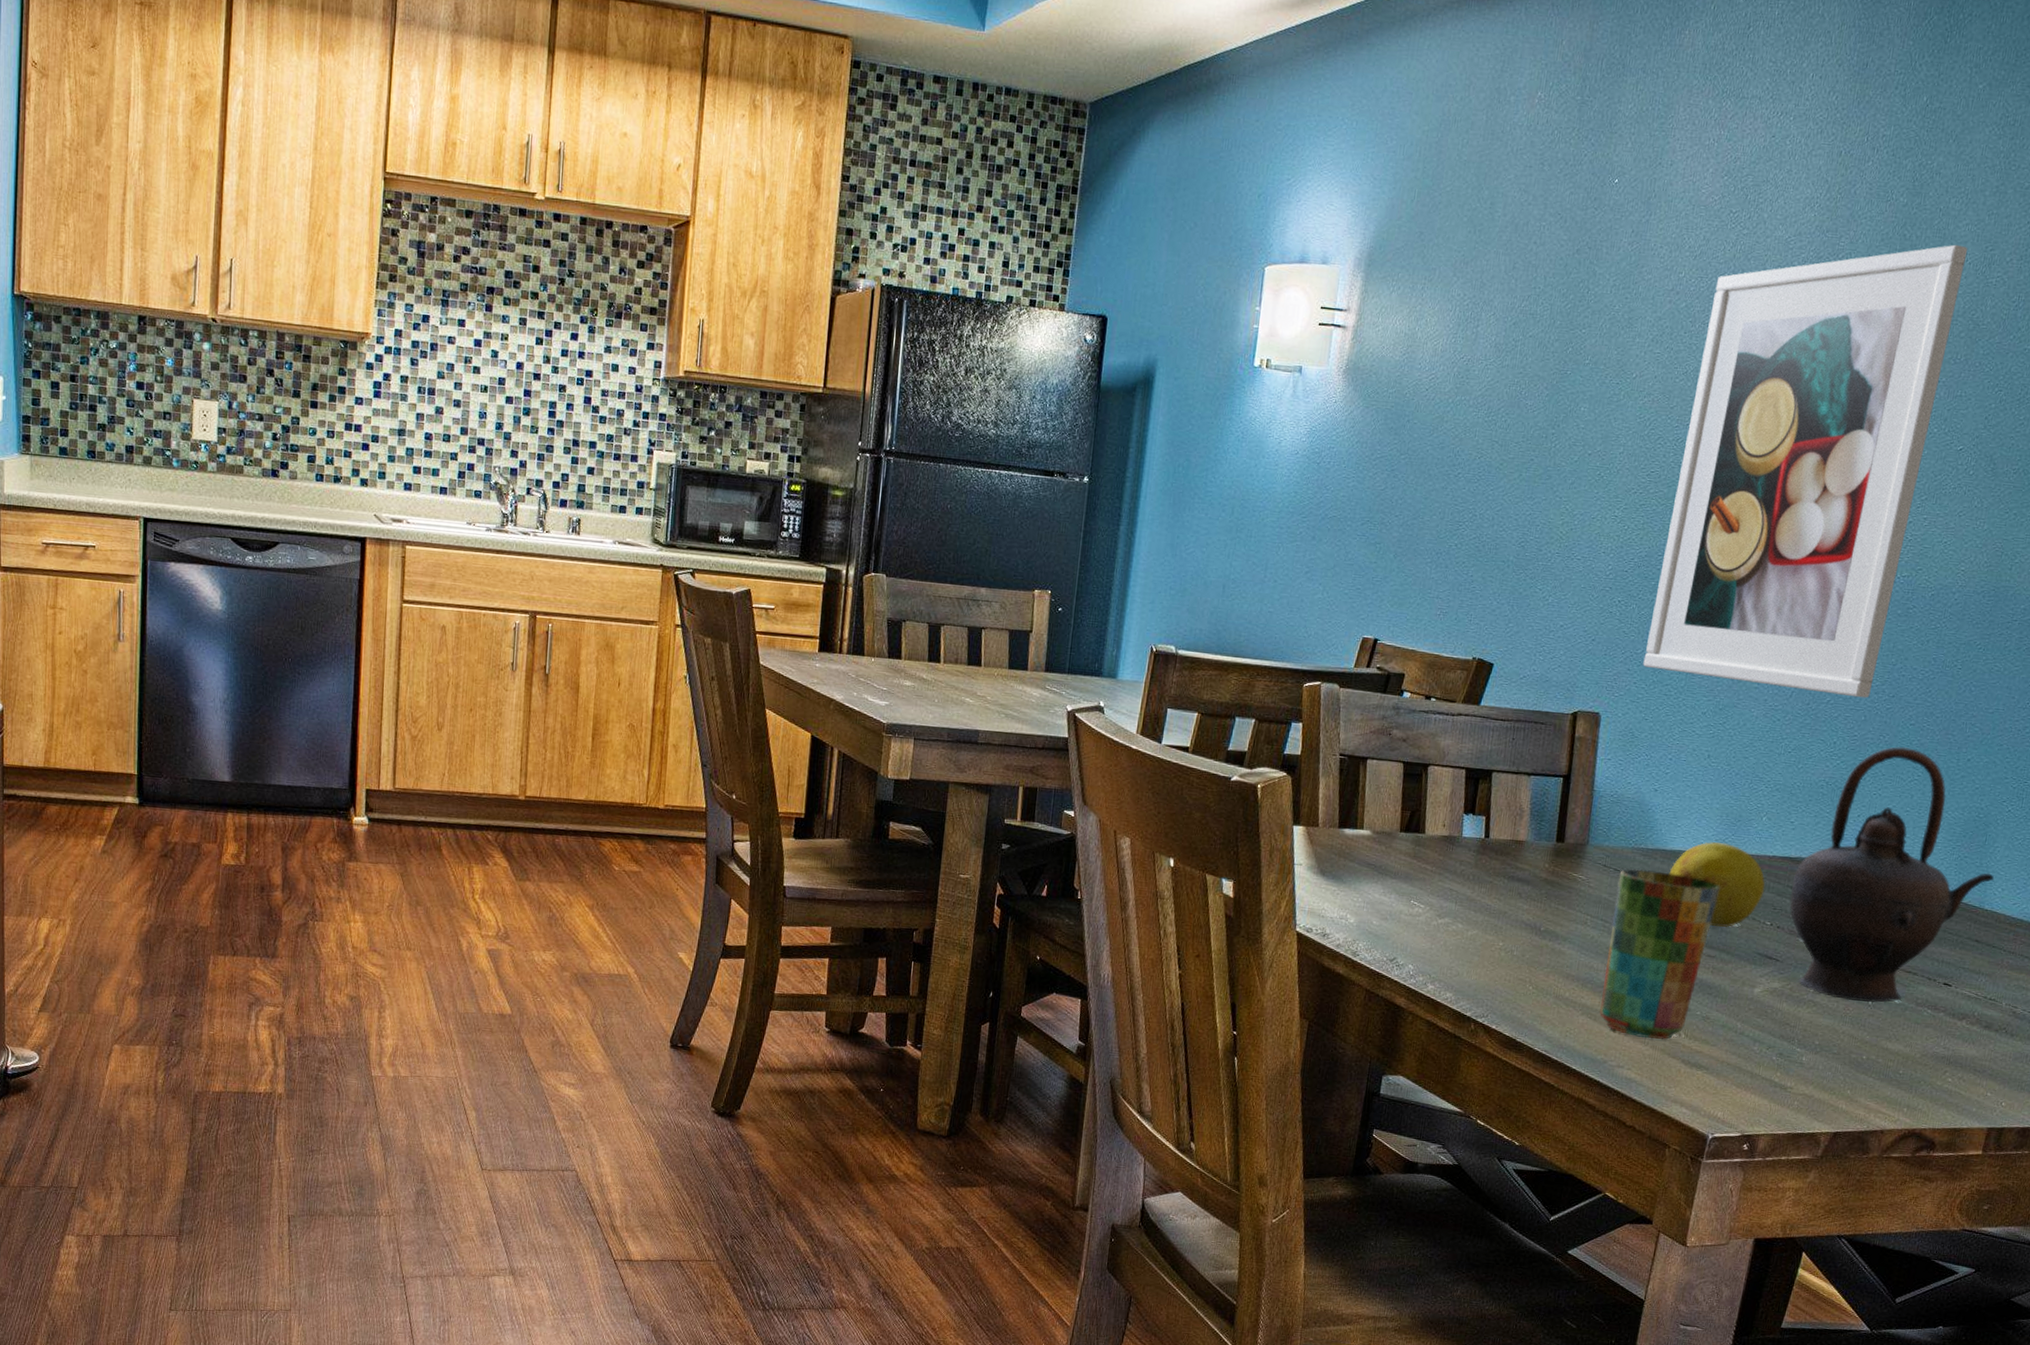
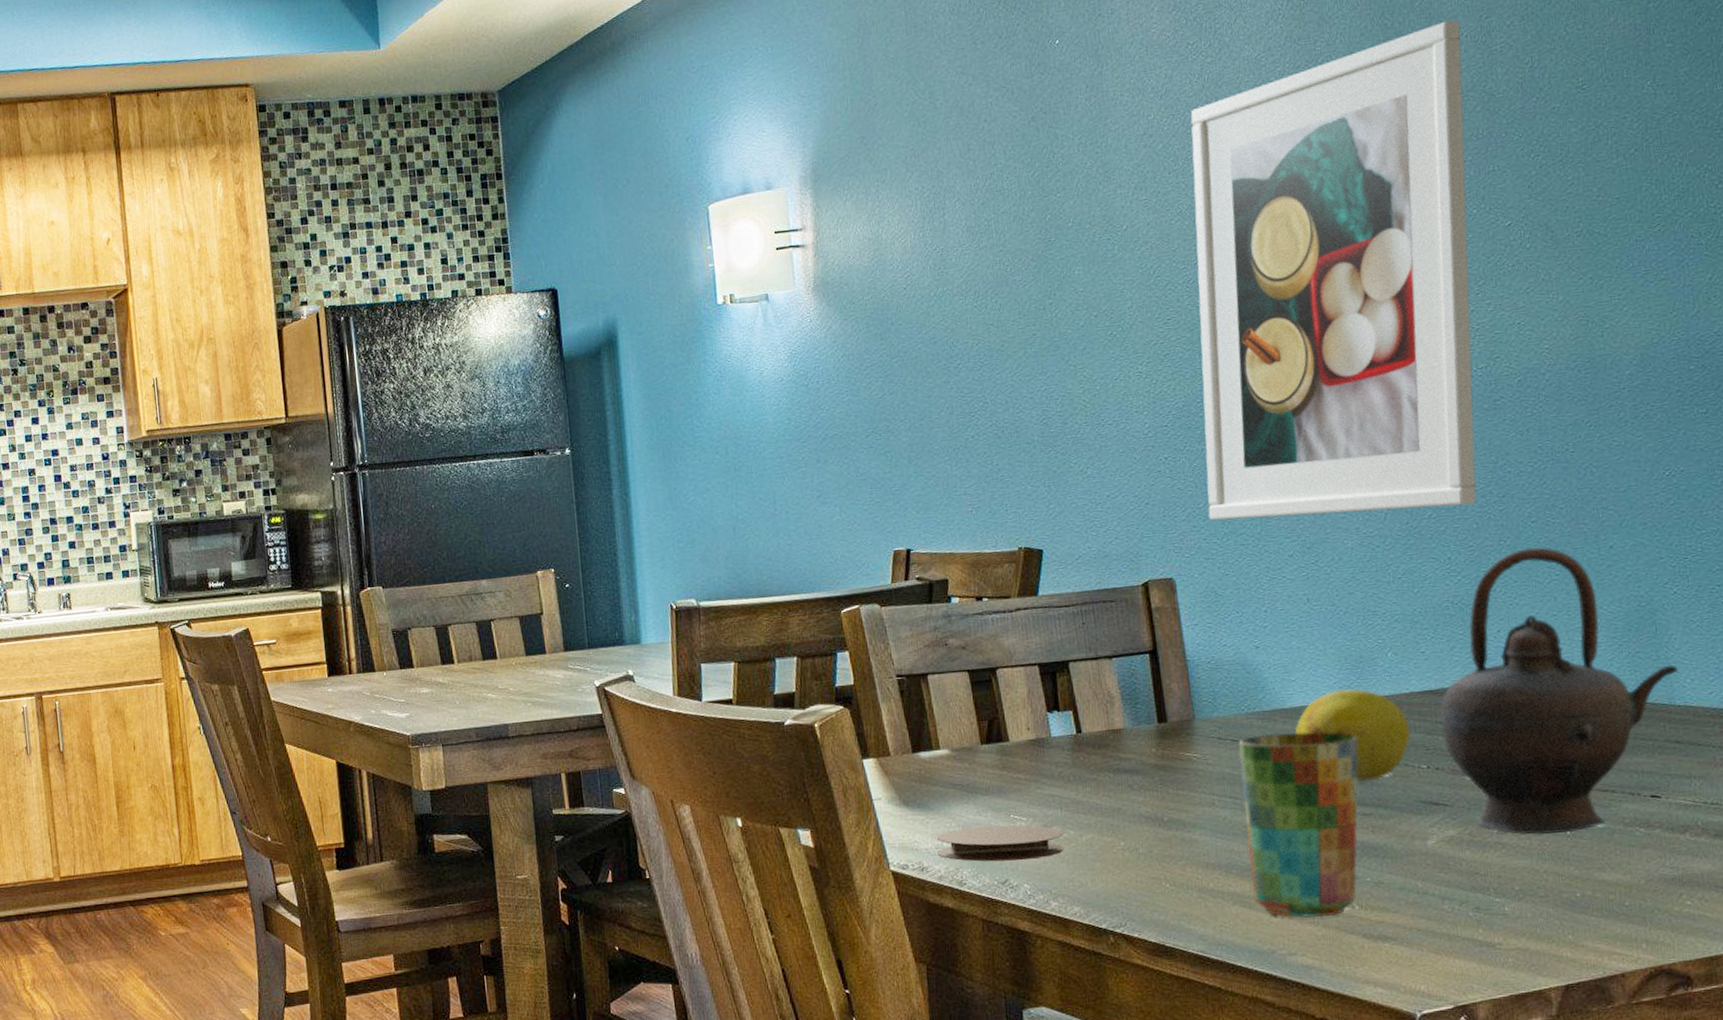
coaster: none [1340,904,1452,944] -> present [936,825,1064,862]

